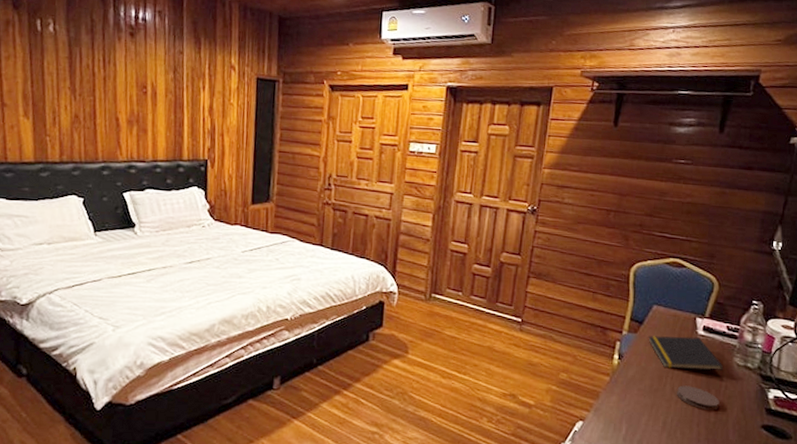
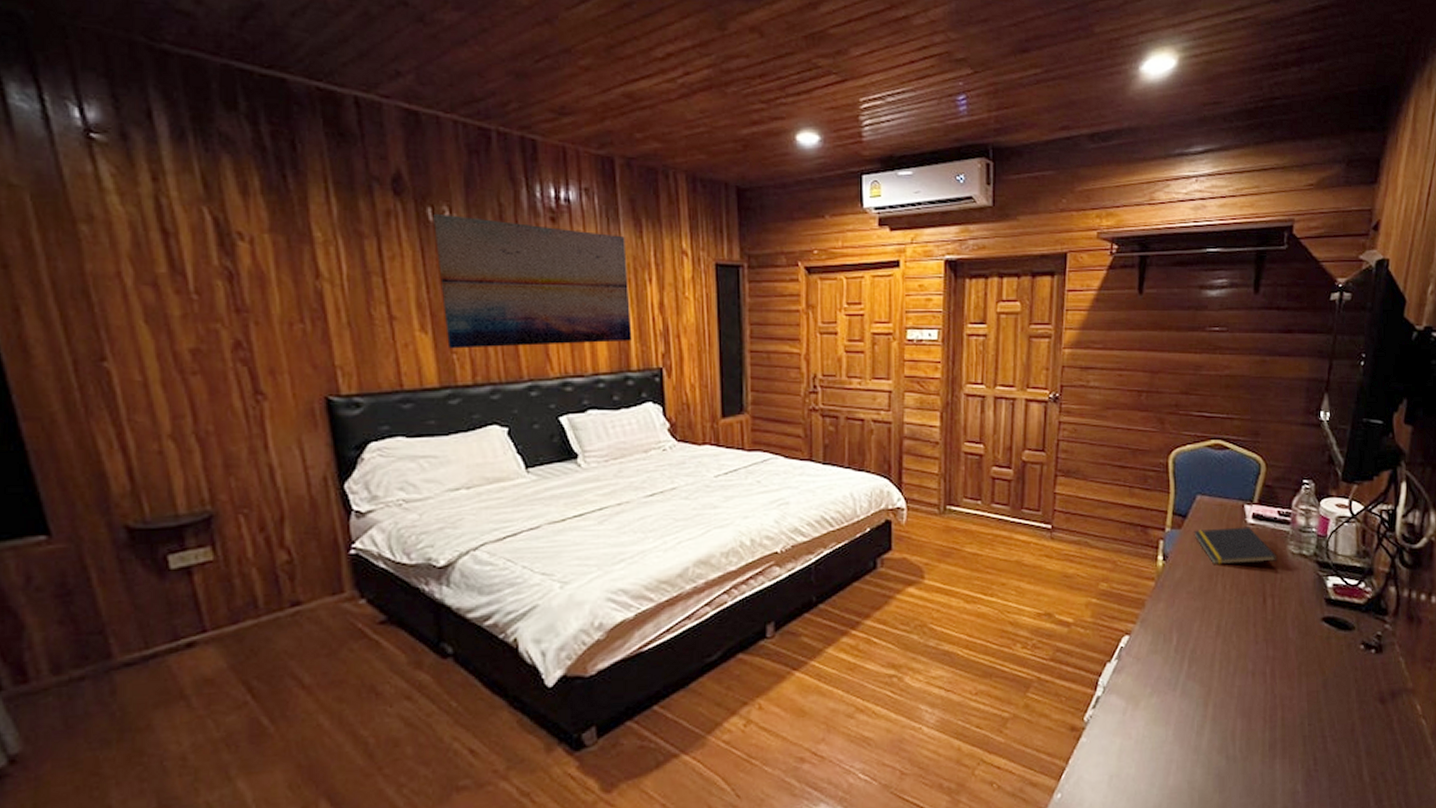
wall art: none [40,24,187,136] -> present [432,213,632,349]
coaster: present [677,385,720,410] -> none [1229,582,1276,608]

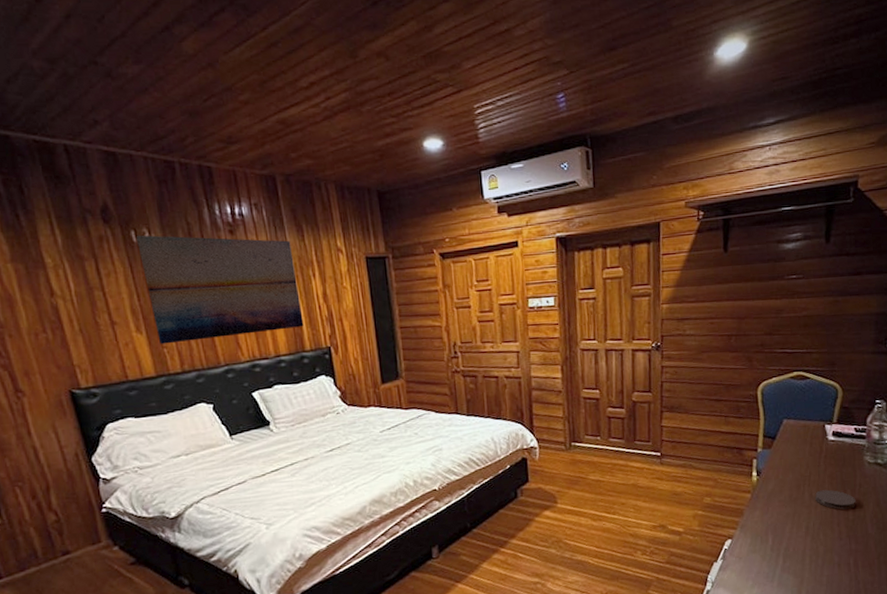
notepad: present [1194,527,1278,565] -> none [782,443,856,477]
coaster: none [1229,582,1276,608] -> present [815,489,856,510]

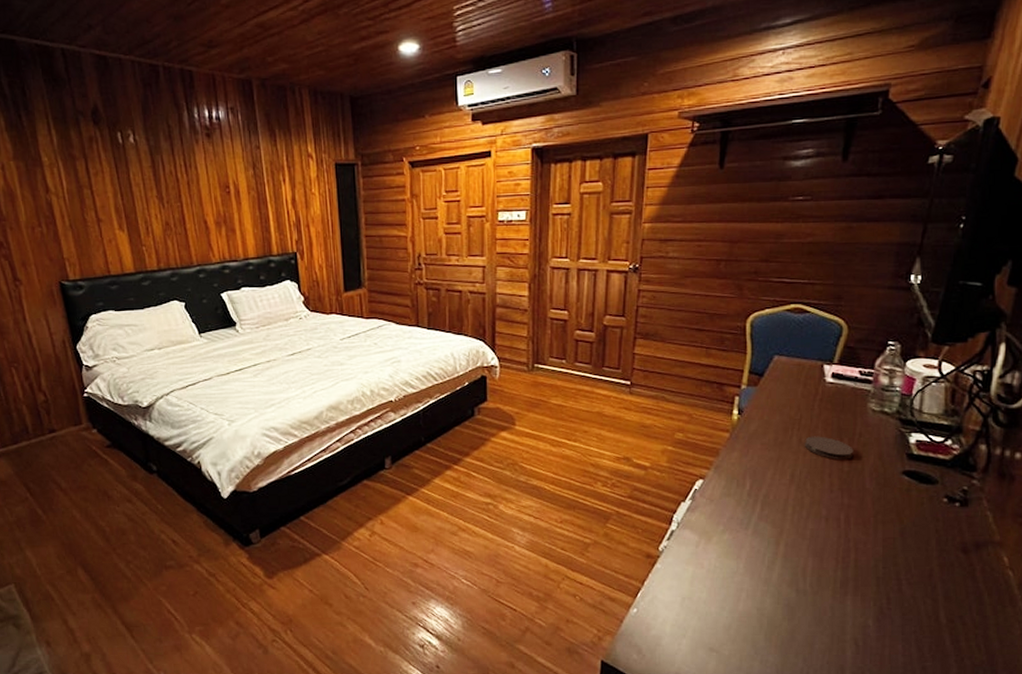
wall art: present [135,235,304,344] -> none [121,136,272,243]

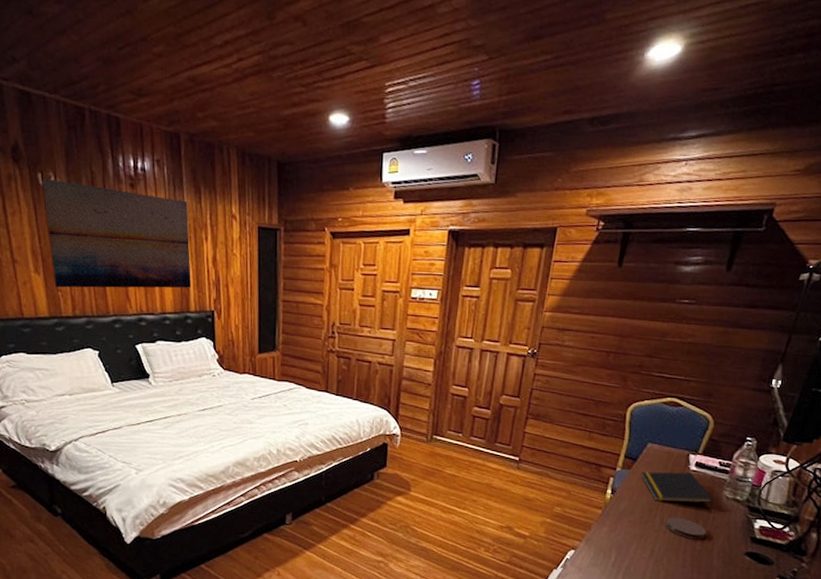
wall art: none [121,136,272,243] -> present [42,178,191,289]
notepad: none [770,385,857,420] -> present [641,472,713,503]

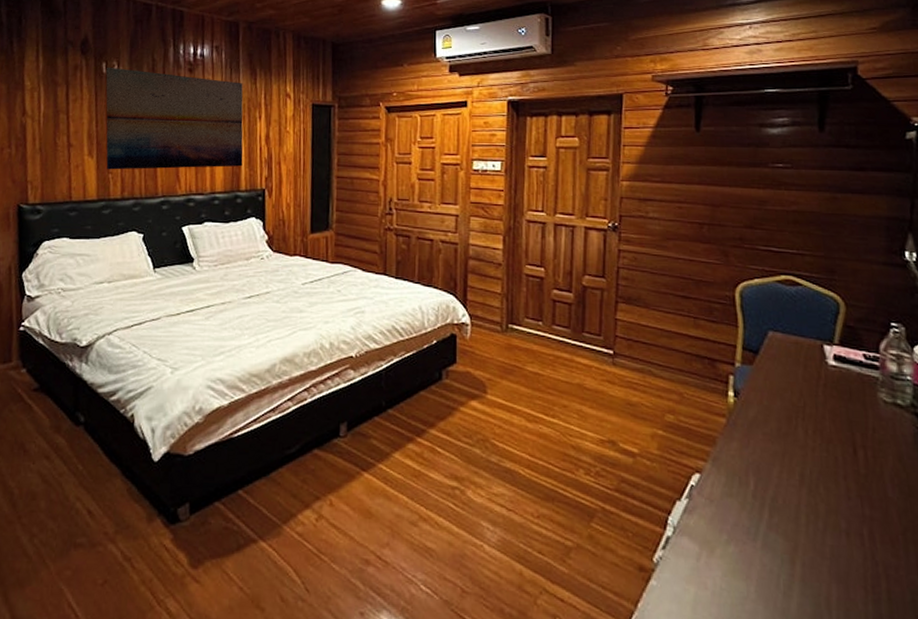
notepad: present [641,472,713,503] -> none [767,368,867,409]
coaster: present [666,517,707,539] -> none [812,428,869,459]

